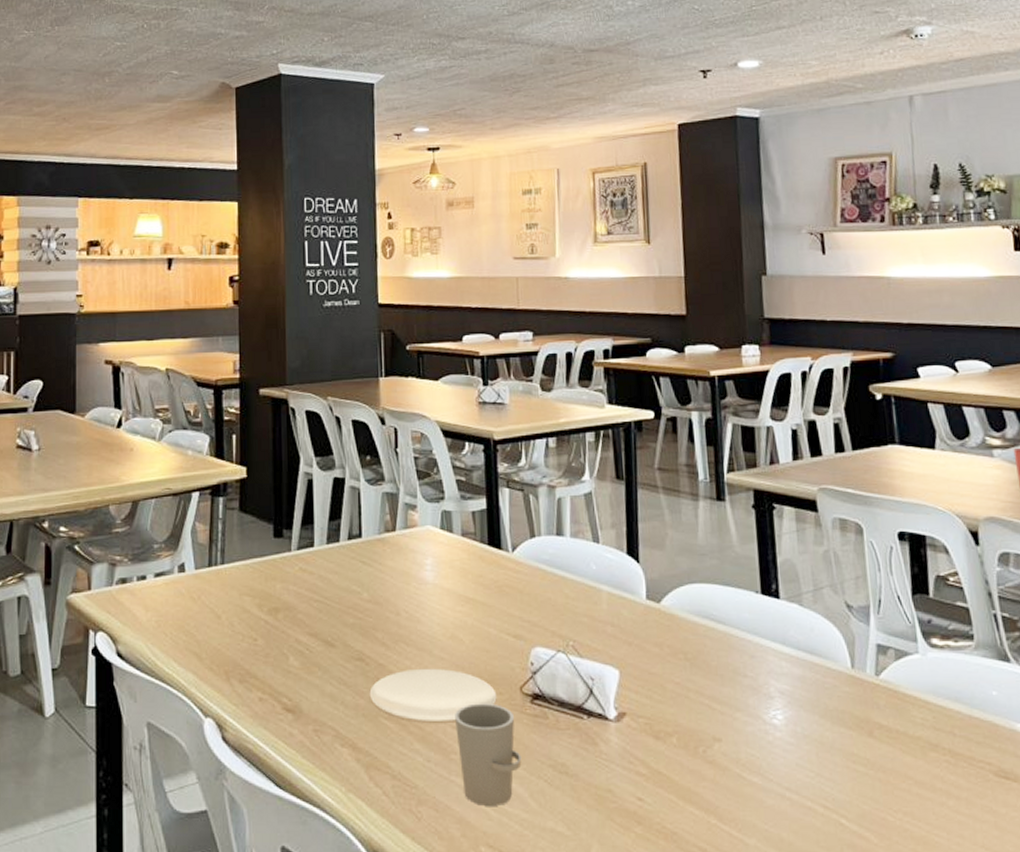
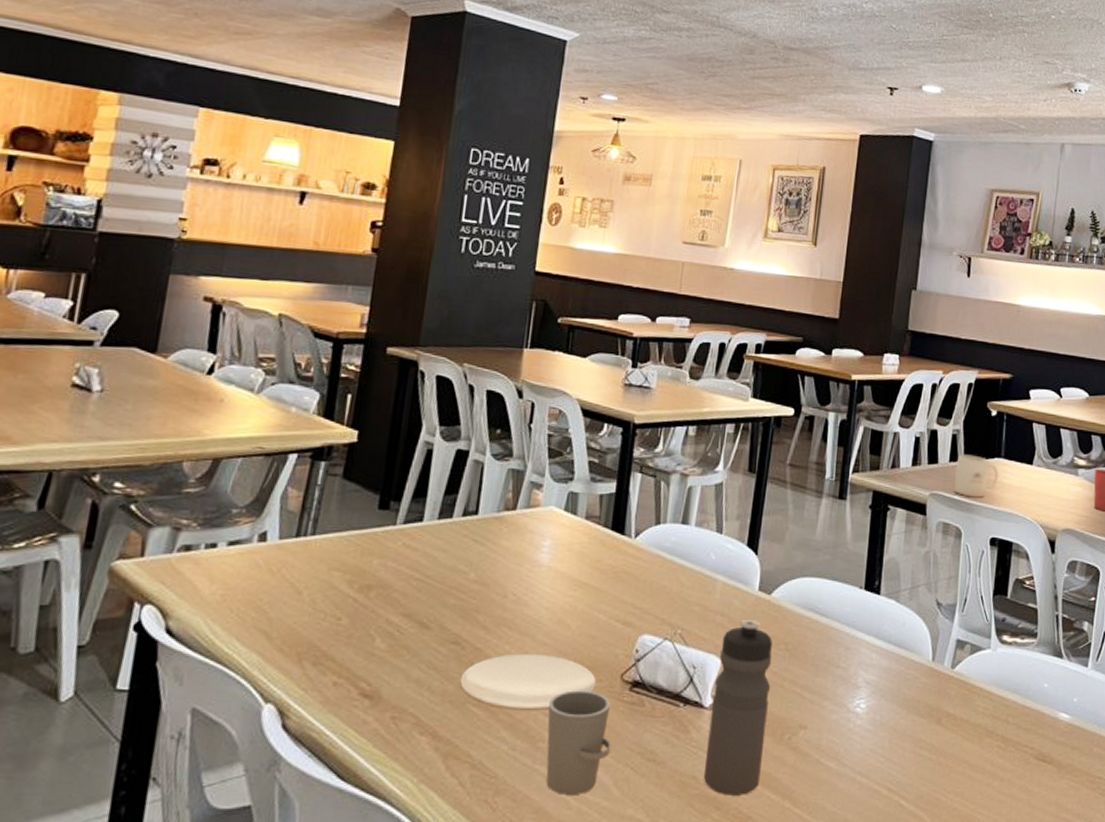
water bottle: none [616,630,680,810] -> present [703,620,773,796]
mug: none [843,443,897,490] -> present [953,454,999,498]

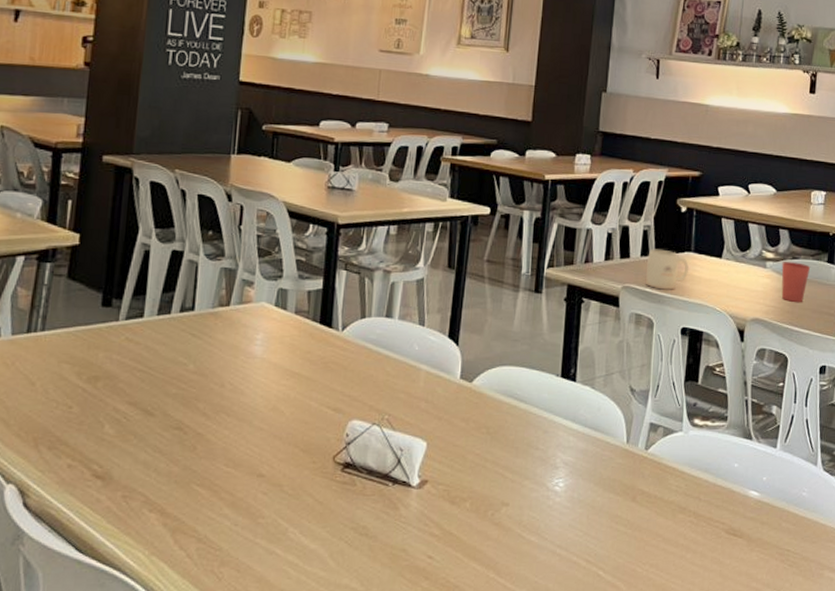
plate: present [460,653,596,711] -> none [184,437,310,491]
cup: present [546,690,612,795] -> none [266,471,326,566]
water bottle: present [703,620,773,796] -> none [412,406,475,567]

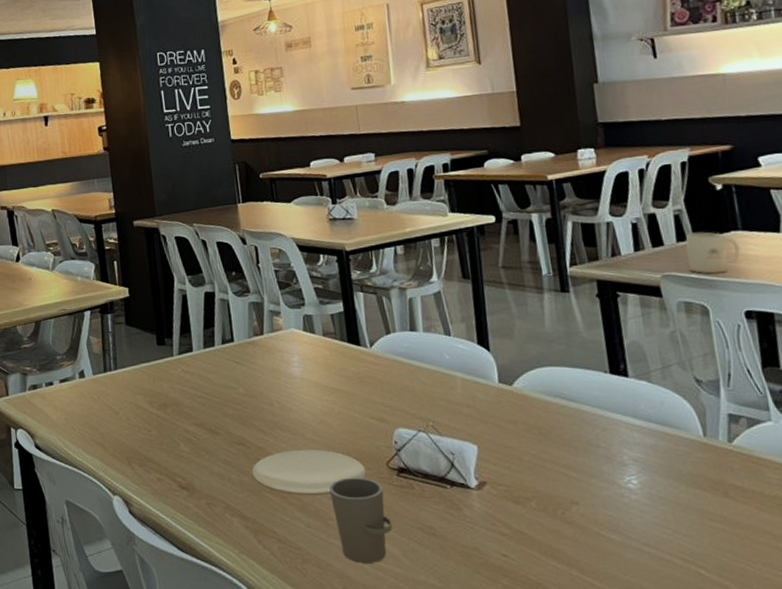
plate: none [184,437,310,491] -> present [252,449,366,496]
cup: none [266,471,326,566] -> present [329,477,393,563]

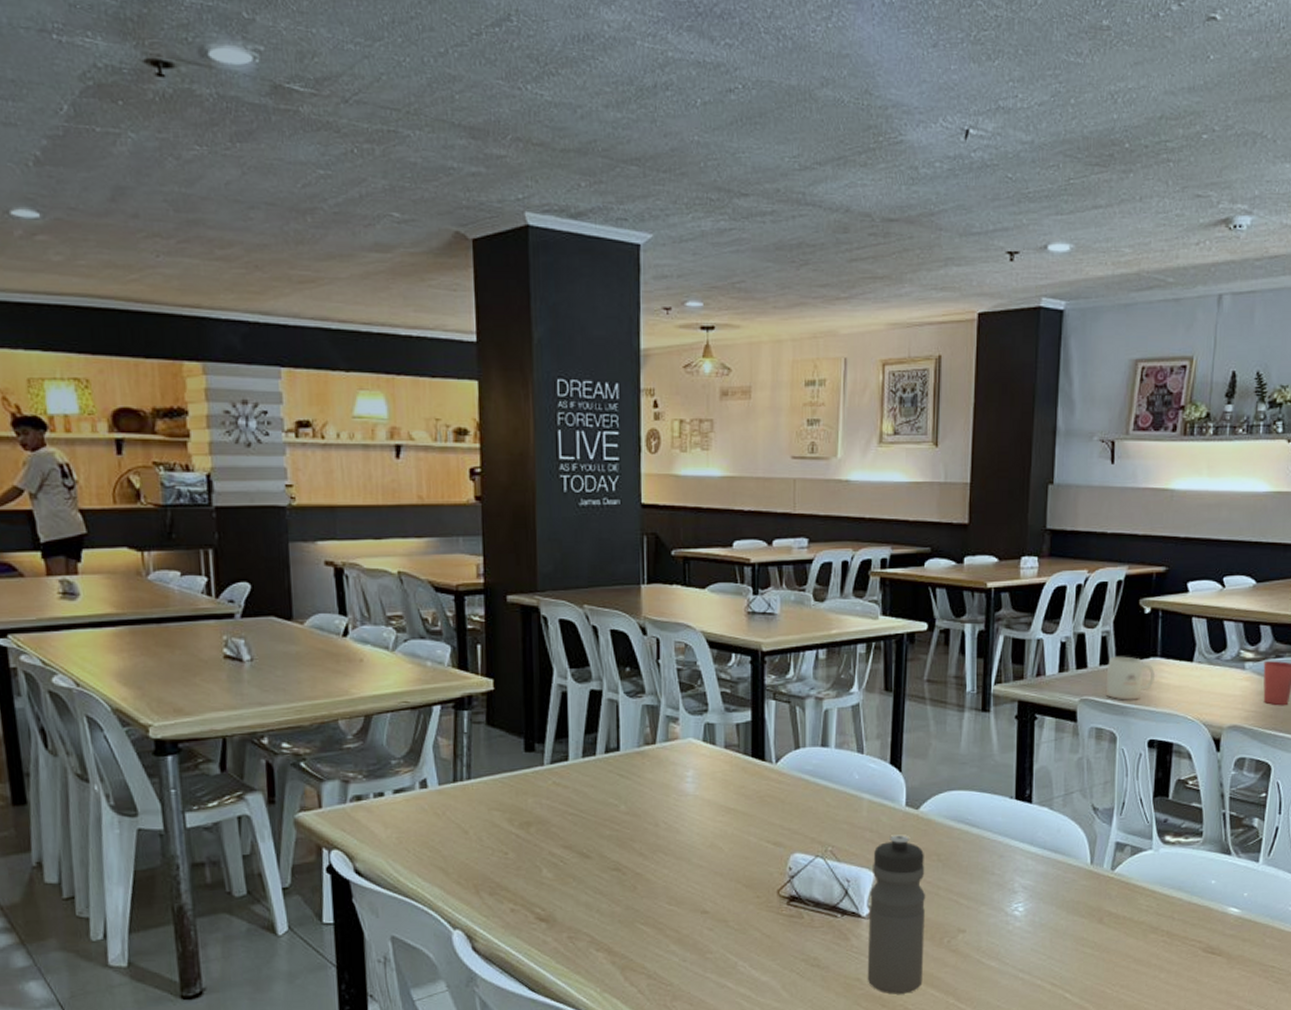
plate: present [252,449,366,496] -> none [626,875,754,928]
cup: present [329,477,393,563] -> none [712,906,776,998]
water bottle: none [474,410,542,565] -> present [867,835,926,994]

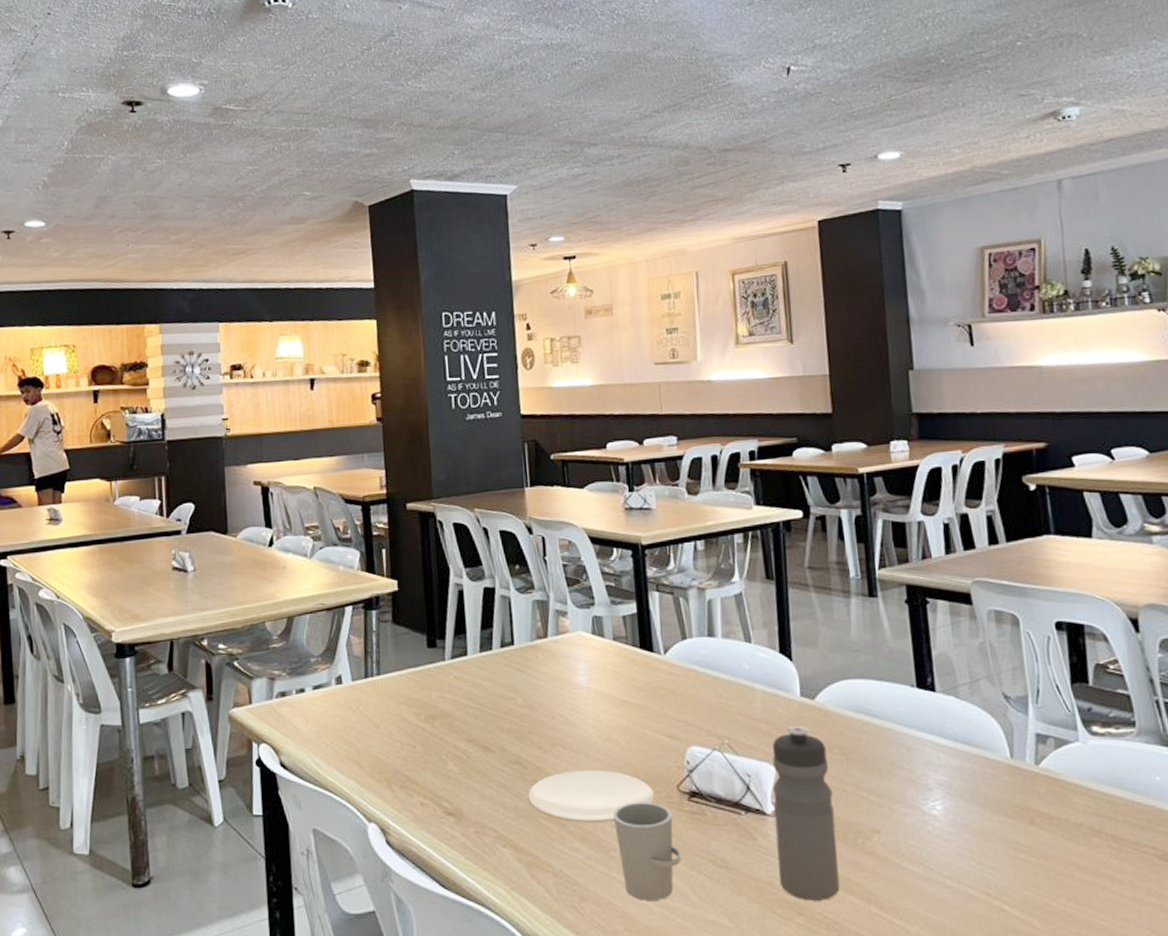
plate: none [626,875,754,928] -> present [528,769,655,824]
cup: none [712,906,776,998] -> present [613,801,682,900]
mug: present [1105,656,1156,700] -> none [997,535,1053,581]

